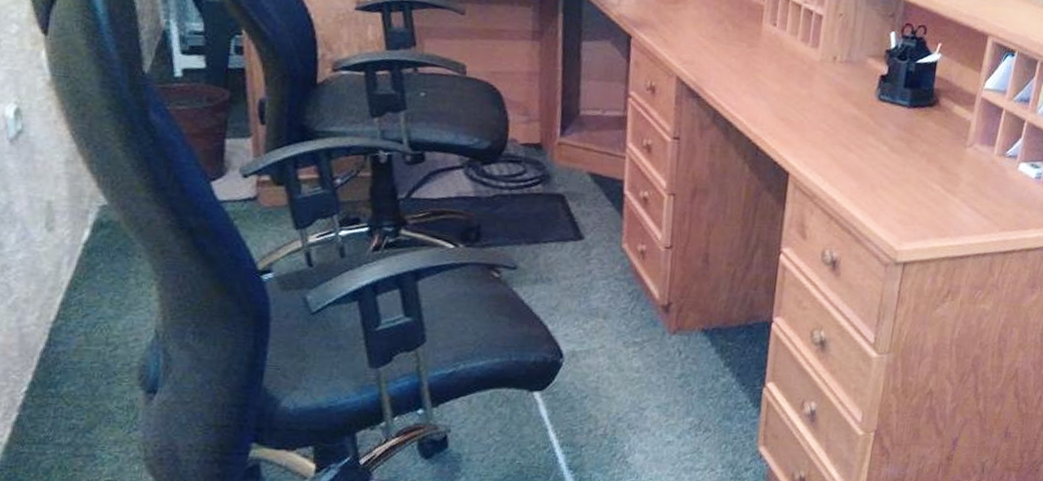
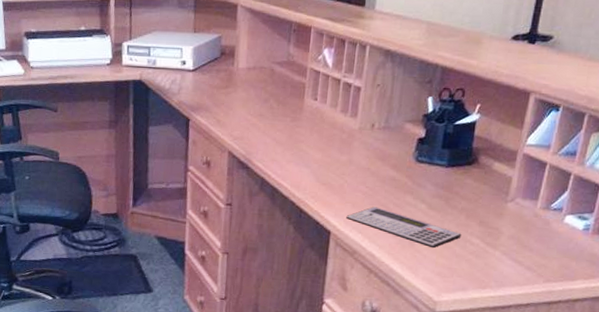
calculator: none [806,147,923,193] -> present [346,206,462,248]

